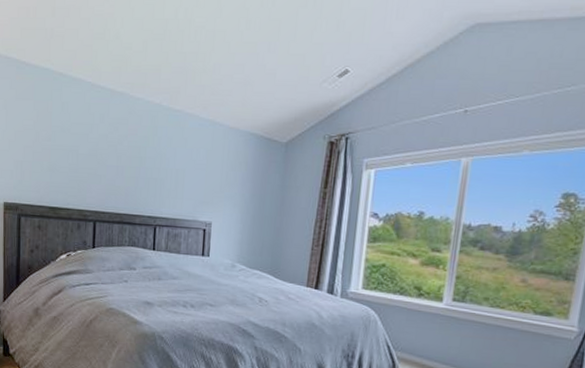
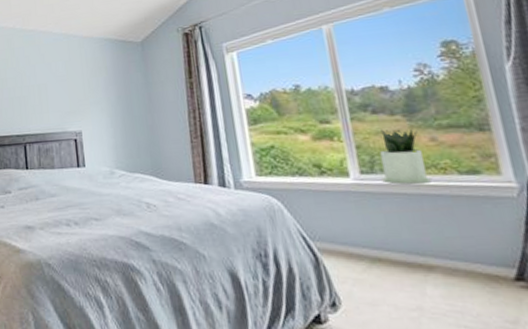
planter: none [469,264,513,318] -> present [380,128,433,186]

